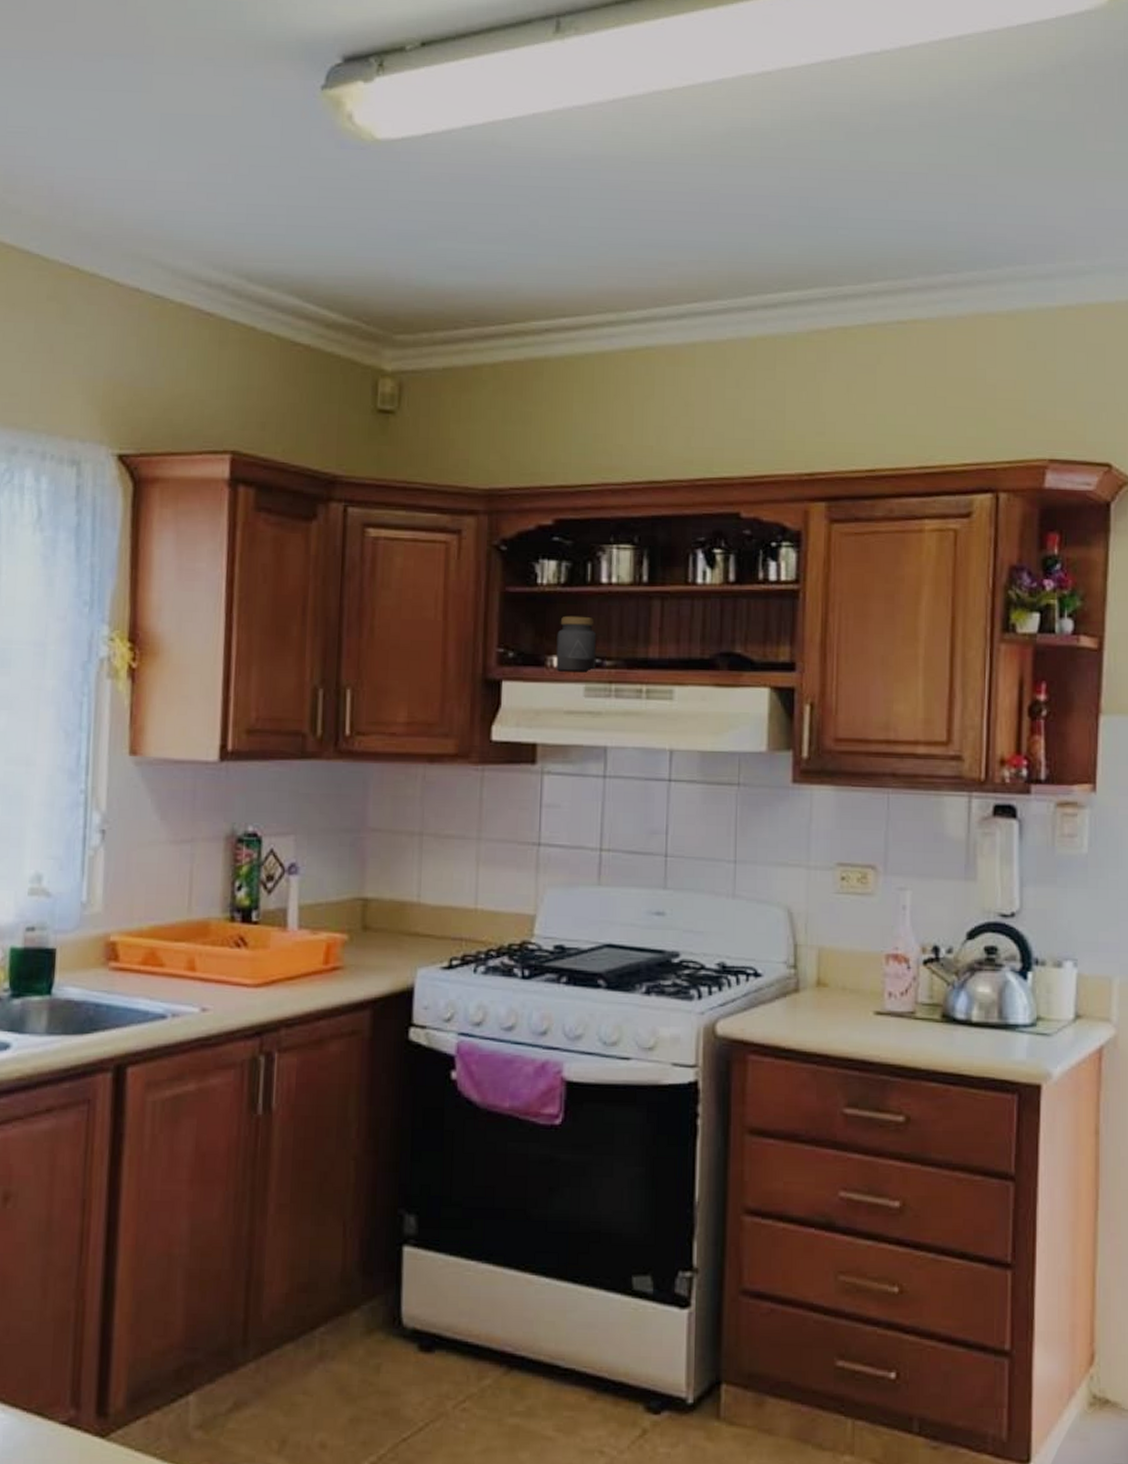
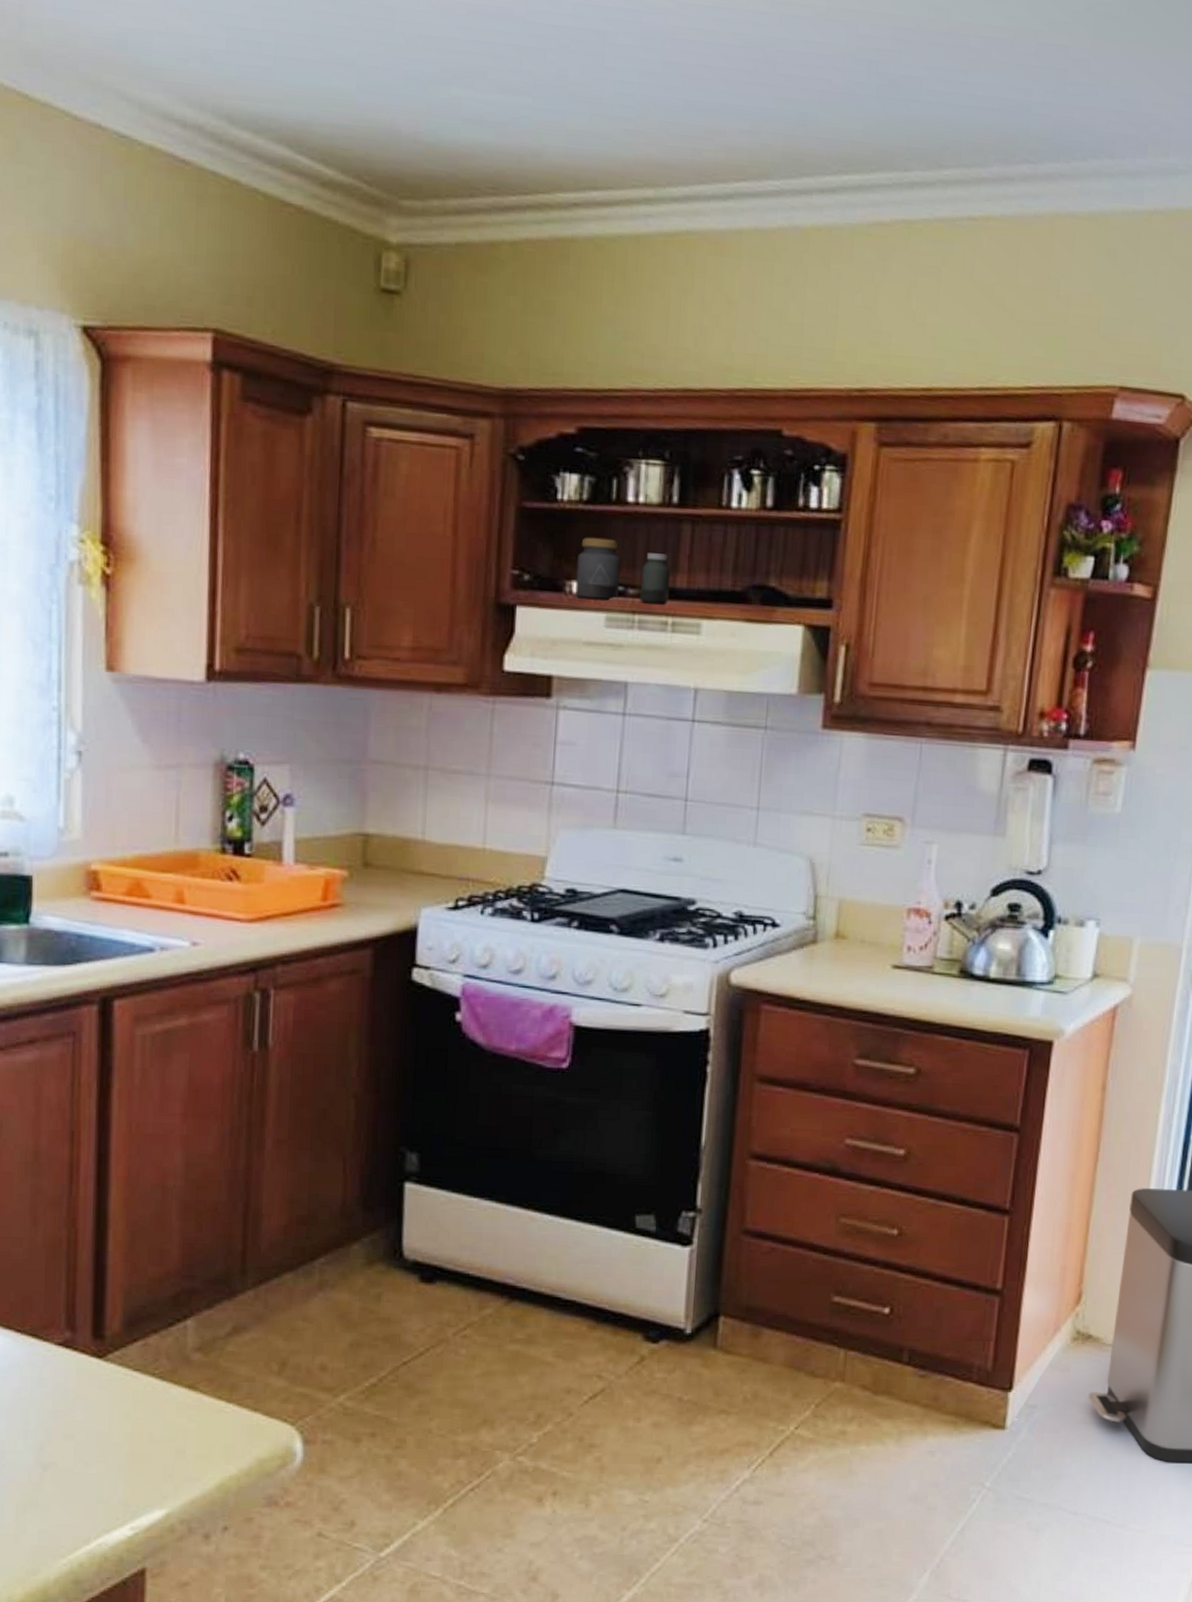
jar: none [615,627,643,675] -> present [639,553,671,606]

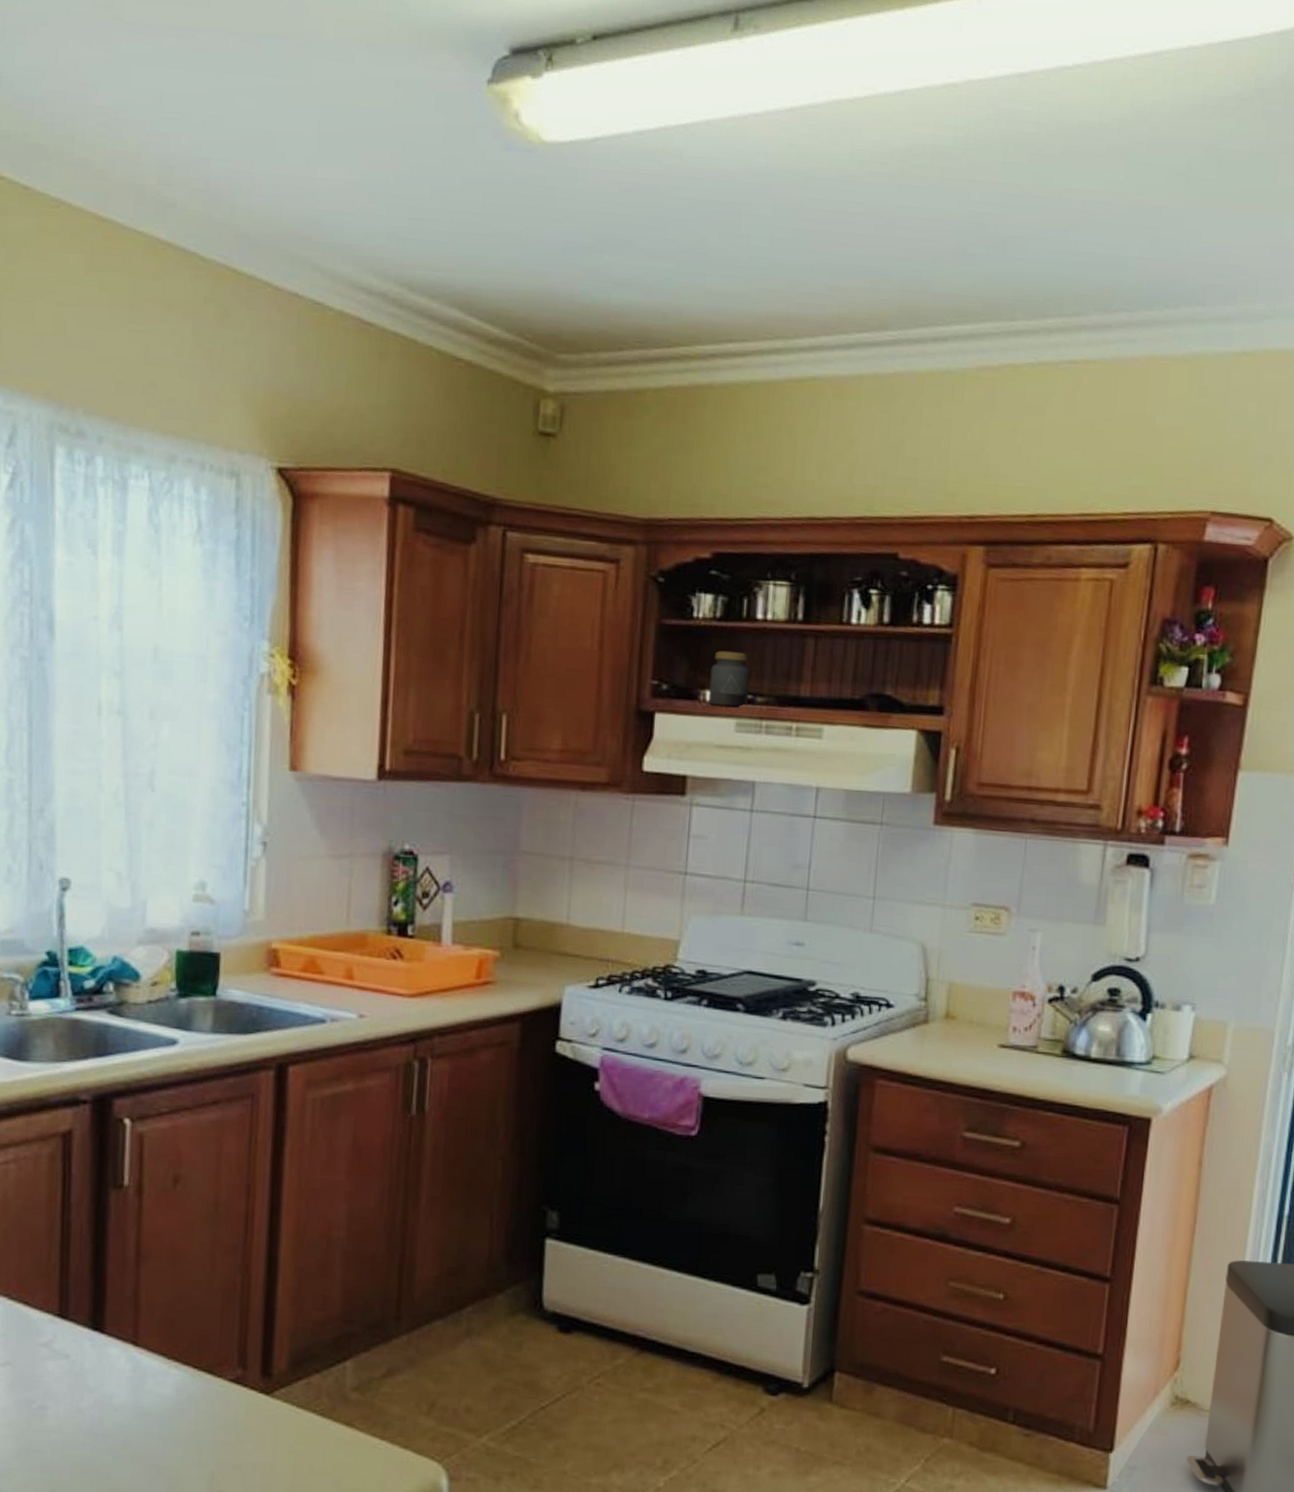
jar: present [639,553,671,606] -> none [767,665,795,713]

